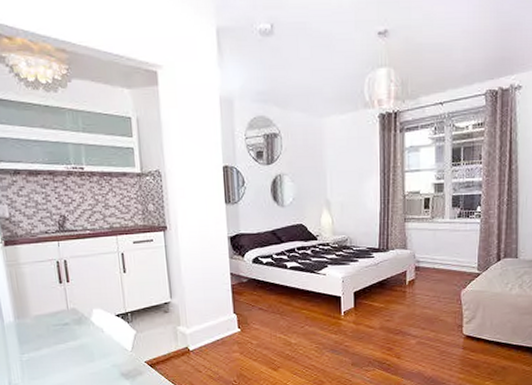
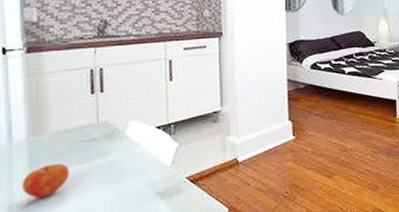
apple: none [15,344,51,372] -> present [21,163,71,199]

